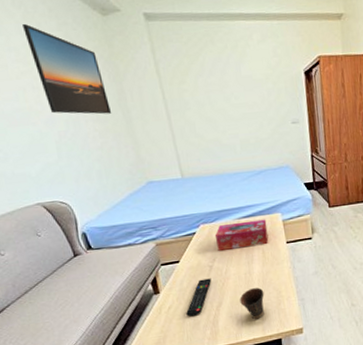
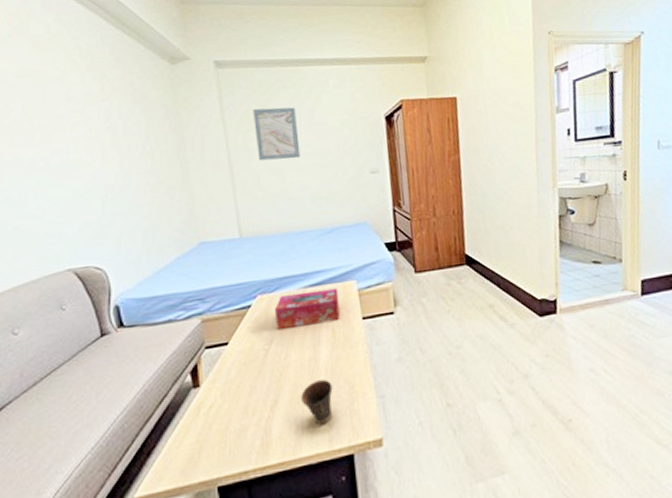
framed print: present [22,23,112,115] -> none [87,73,168,166]
wall art: none [184,61,230,111] -> present [253,107,301,161]
remote control: present [186,278,212,317] -> none [231,366,267,421]

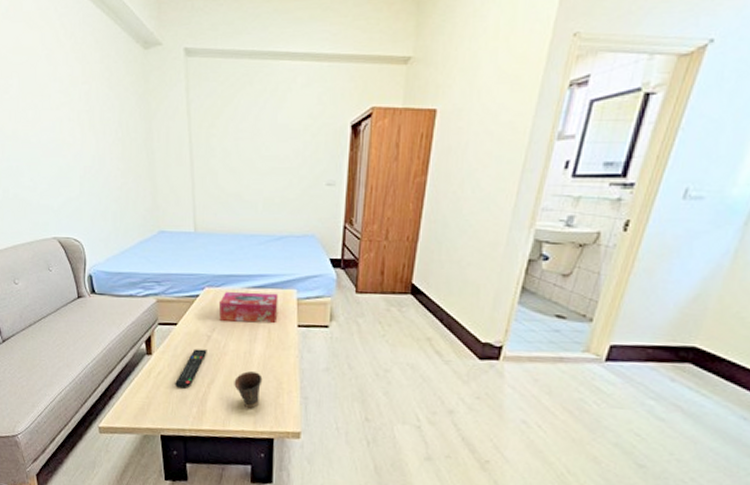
remote control: none [231,366,267,421] -> present [175,349,207,389]
wall art: present [253,107,301,161] -> none [217,104,259,161]

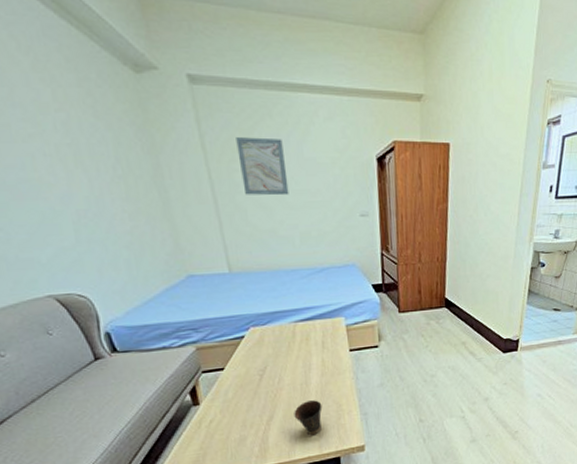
remote control: present [175,349,207,389] -> none [230,388,262,432]
wall art: none [217,104,259,161] -> present [236,137,289,196]
tissue box: present [218,291,279,324] -> none [267,323,329,358]

